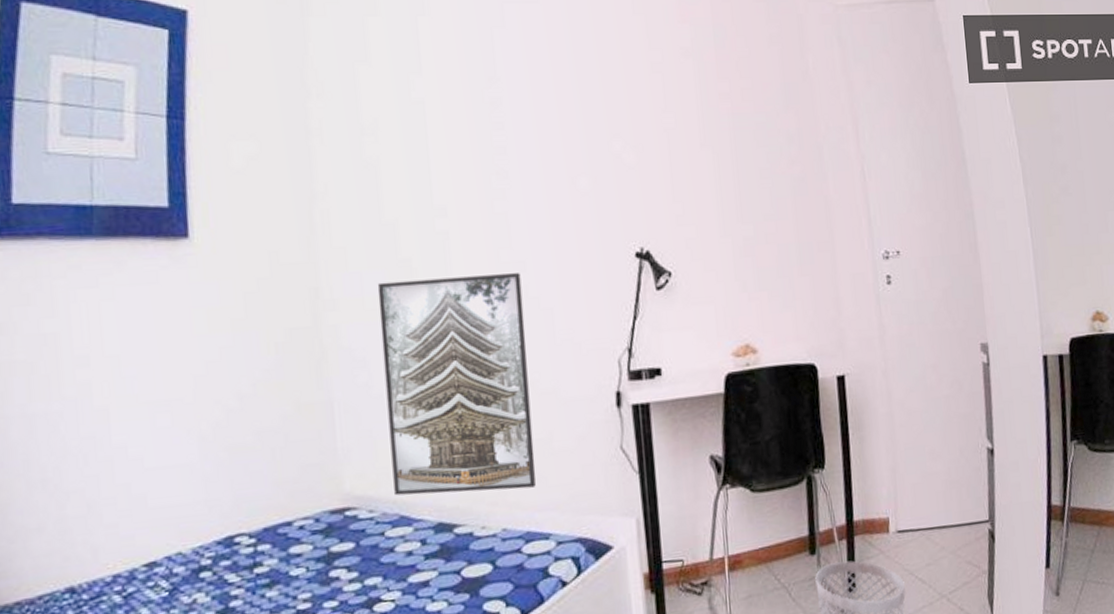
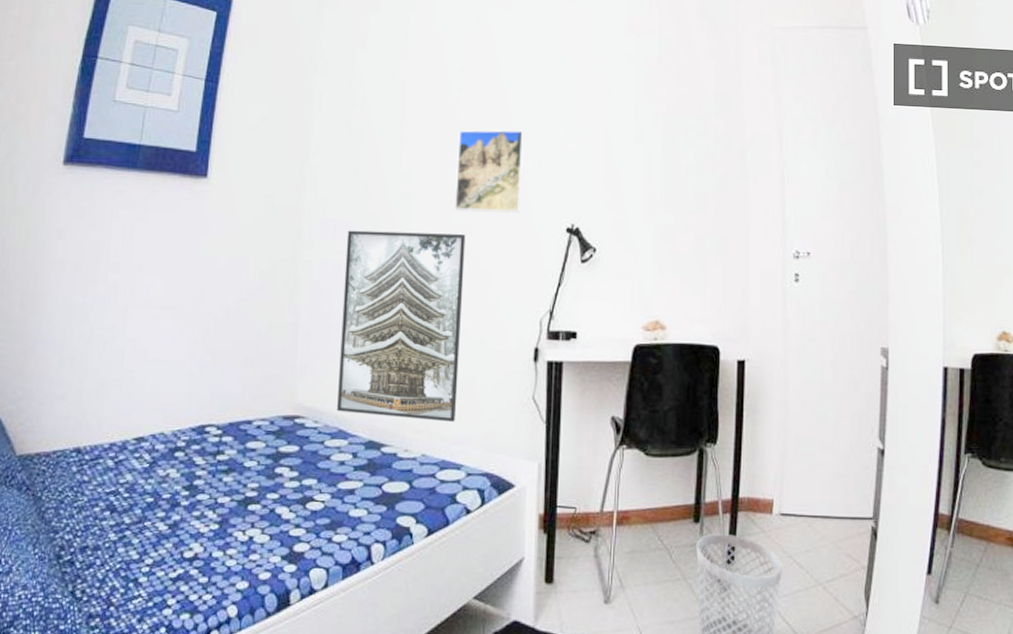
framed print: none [496,145,580,246] -> present [455,130,524,213]

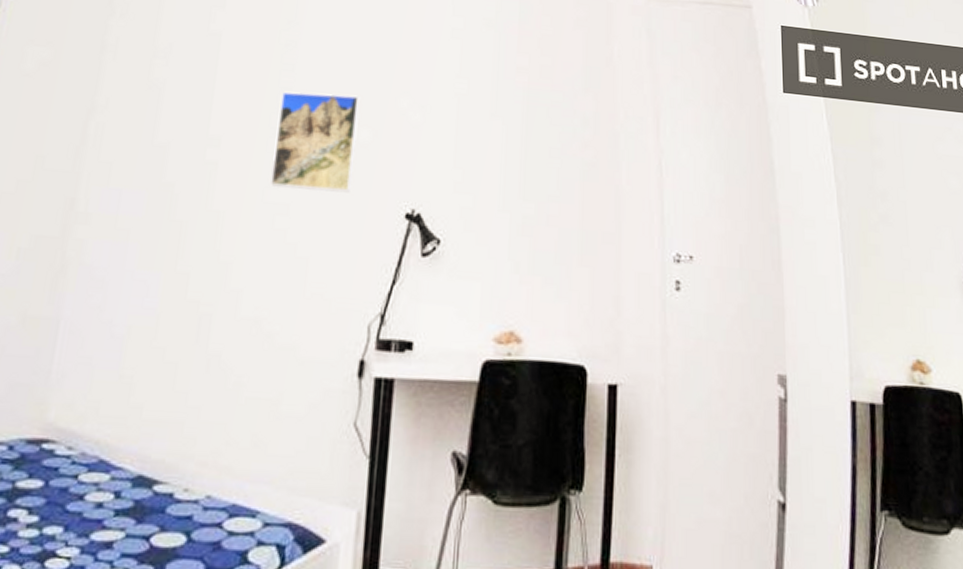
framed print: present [337,230,466,422] -> none [99,203,282,453]

